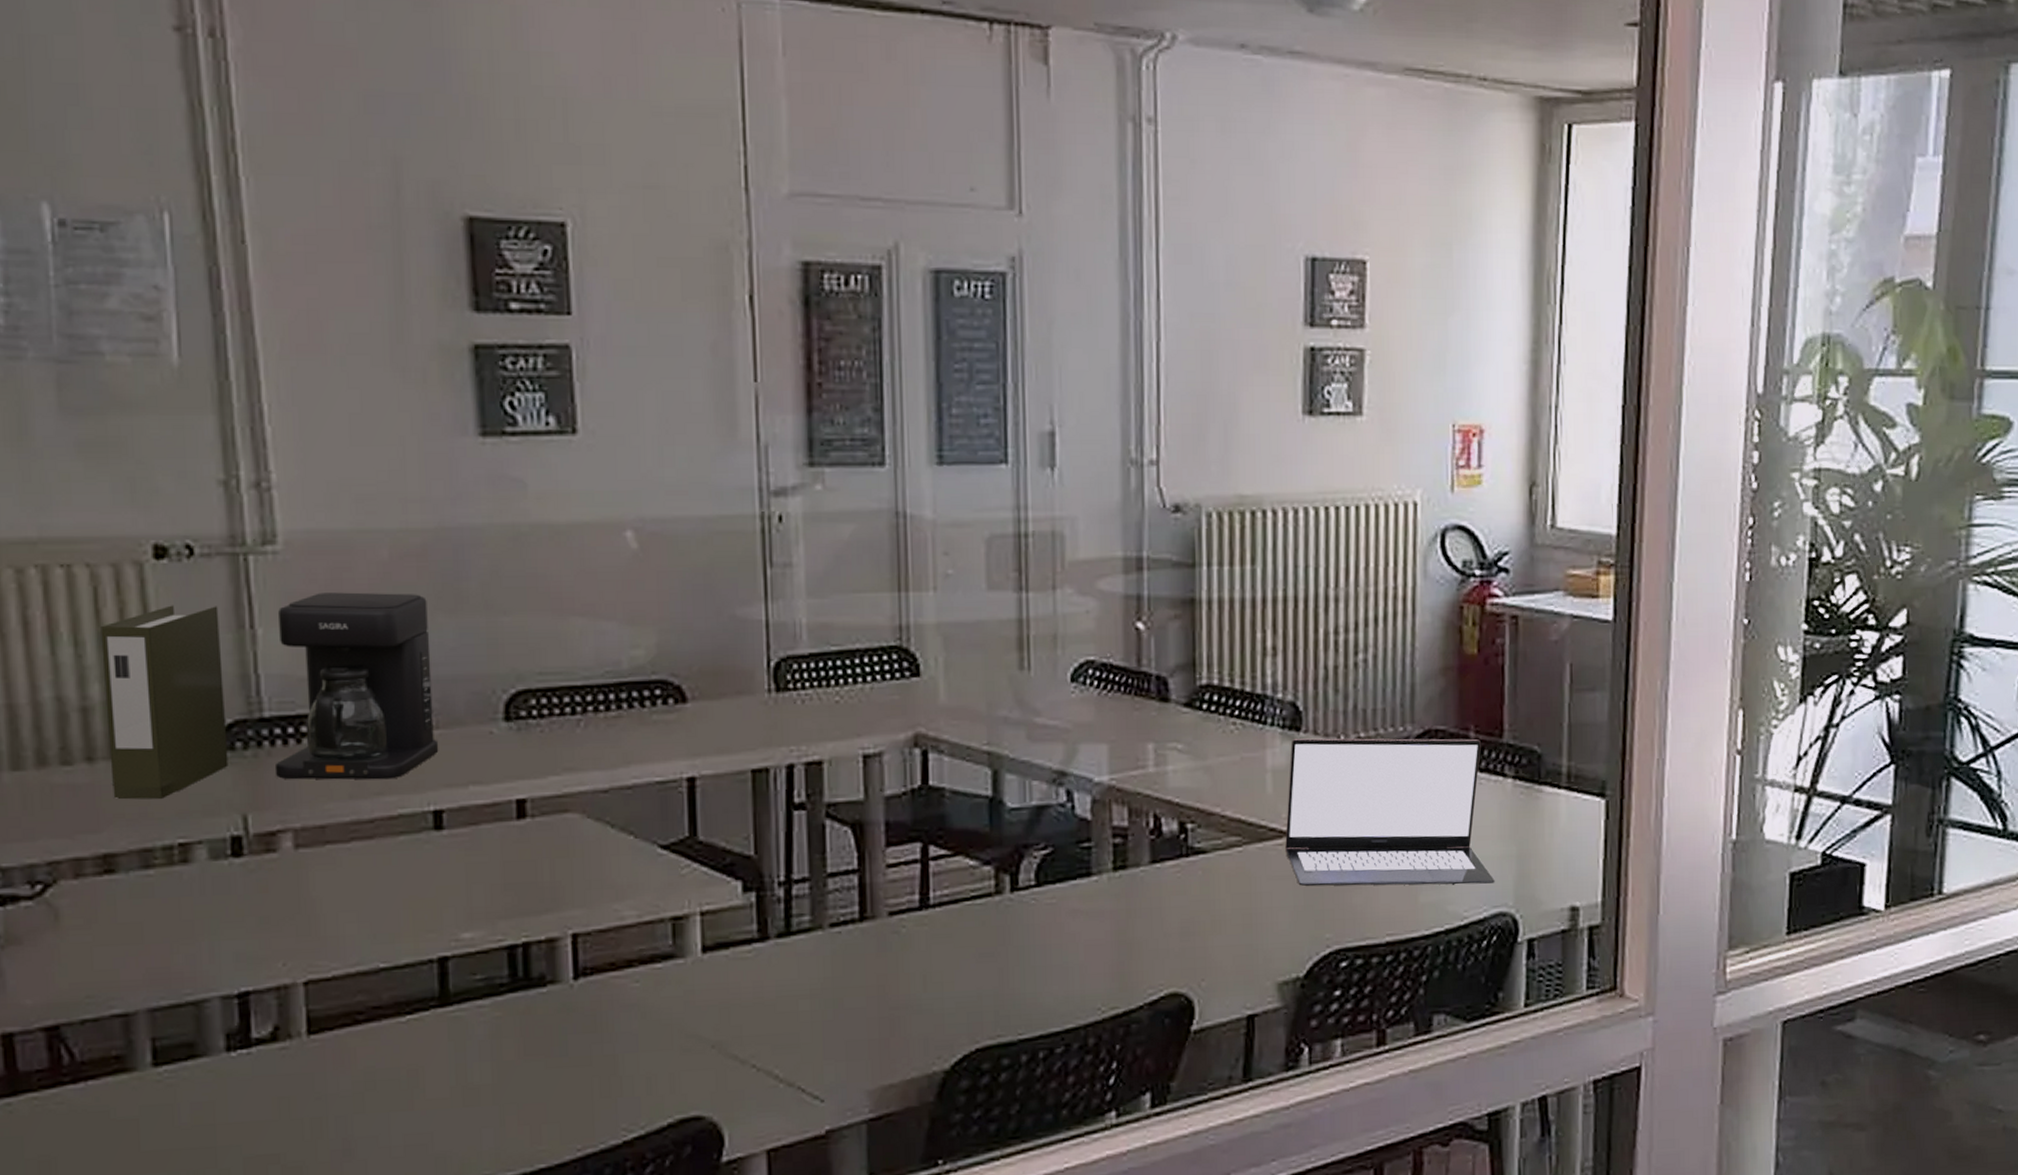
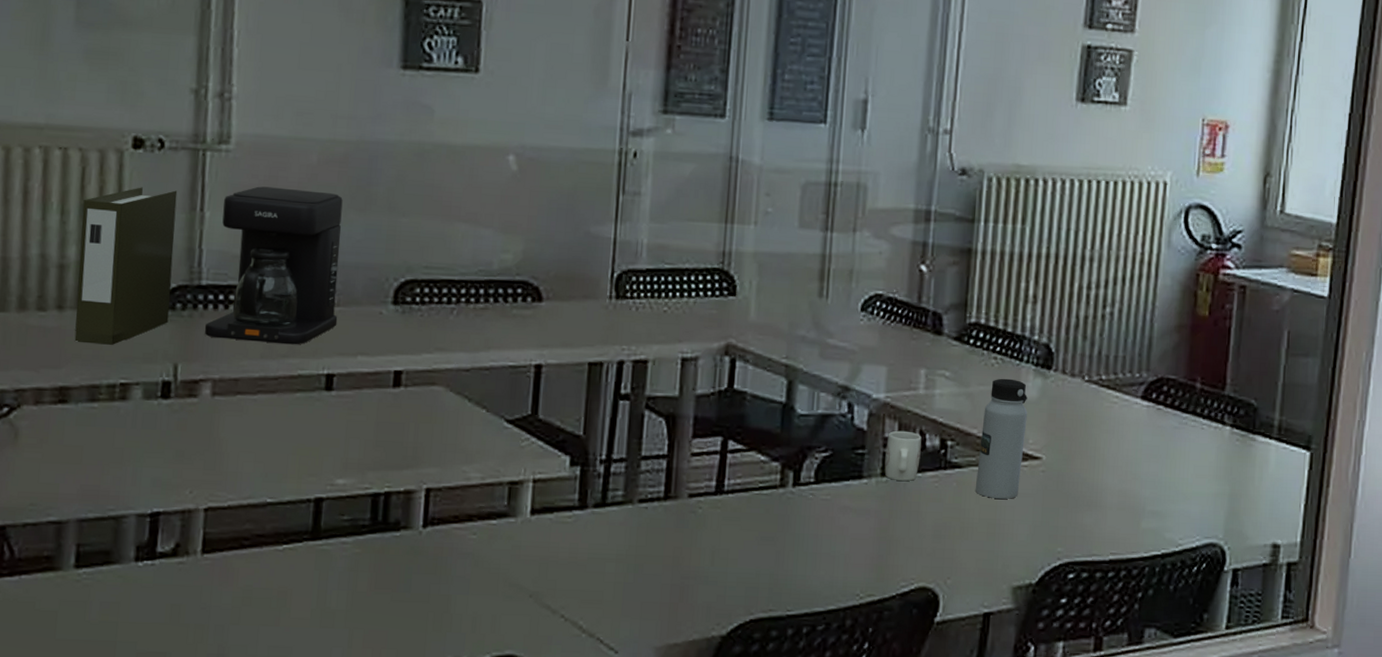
mug: none [1115,816,1157,874] -> present [884,430,922,481]
water bottle: none [1224,745,1278,885] -> present [975,378,1028,499]
laptop: present [1285,738,1495,886] -> none [1029,376,1208,517]

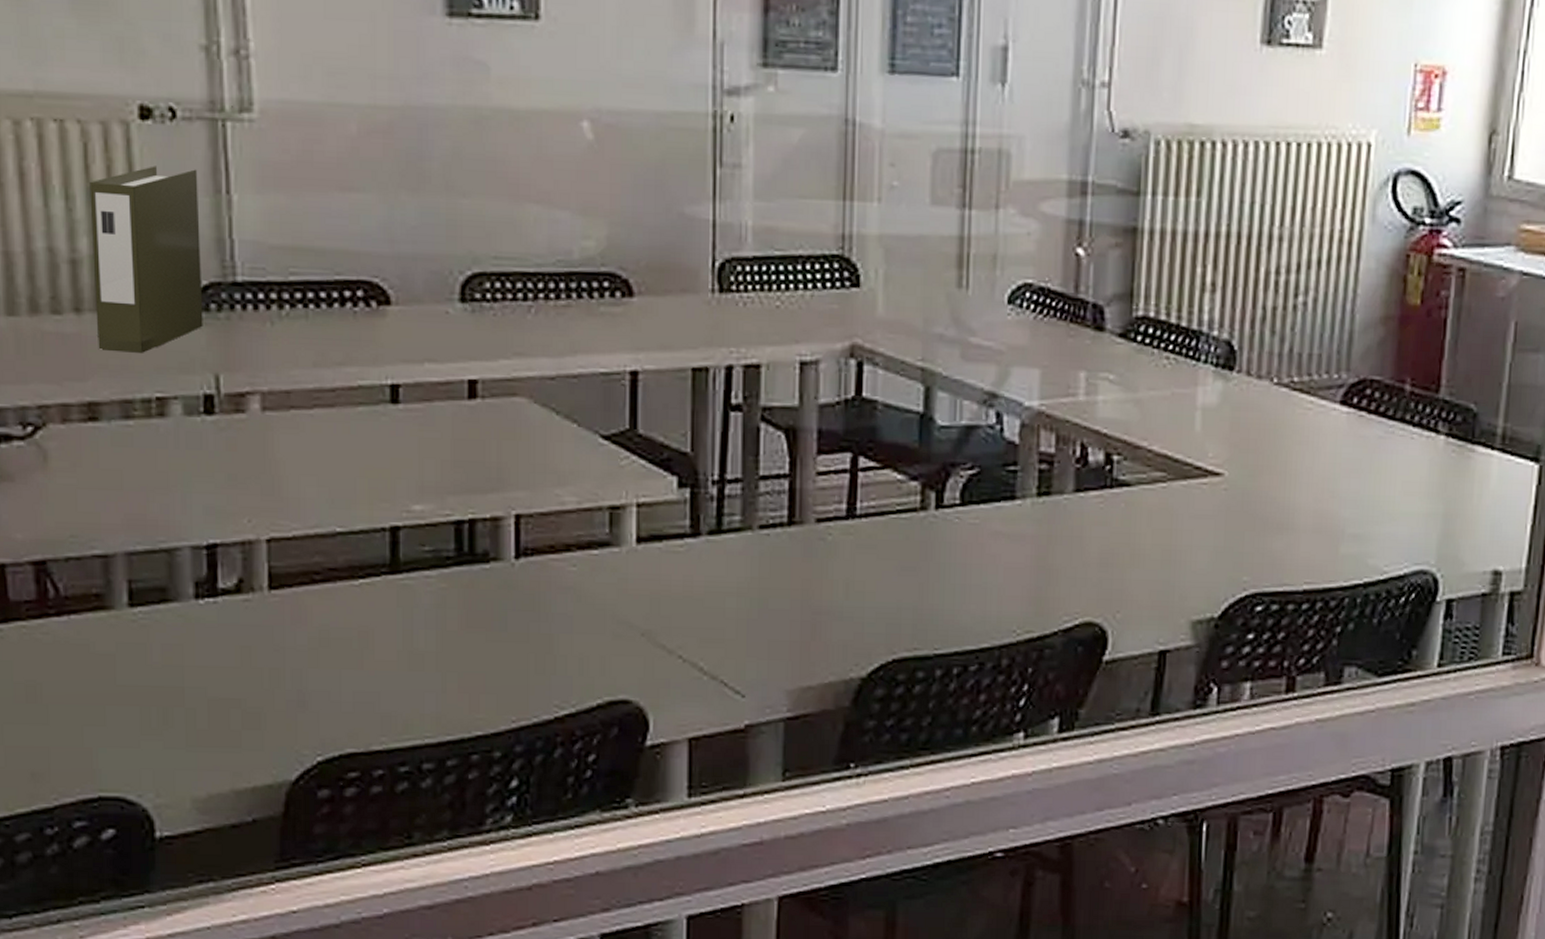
coffee maker: present [204,186,343,345] -> none [245,163,398,351]
mug: present [884,430,922,481] -> none [1041,443,1083,502]
water bottle: present [975,378,1028,499] -> none [1146,381,1206,522]

